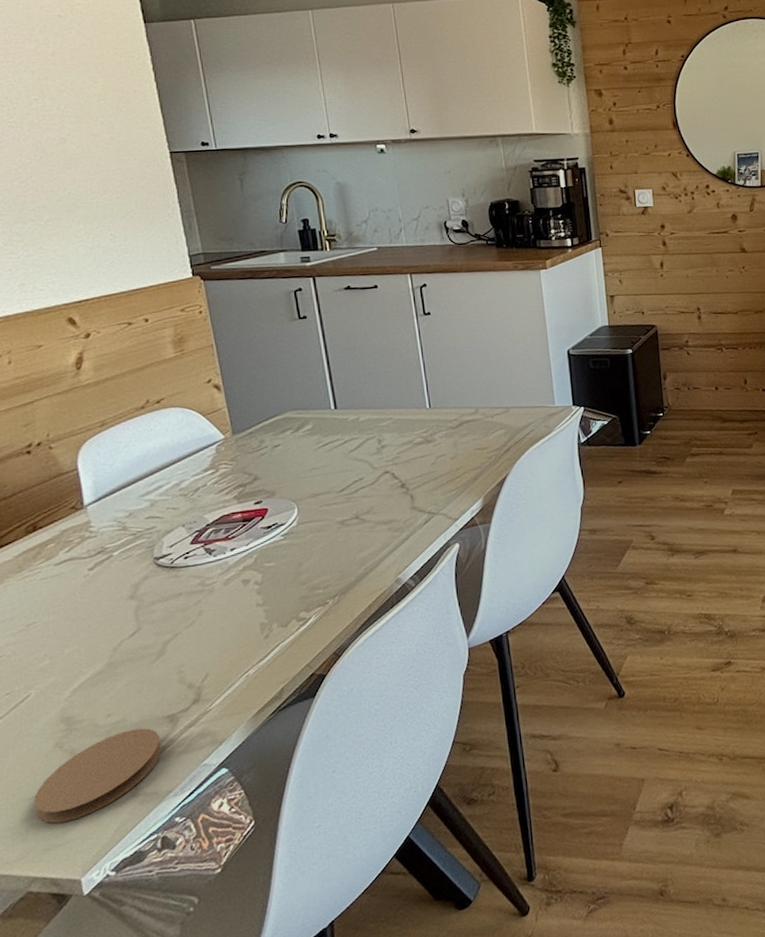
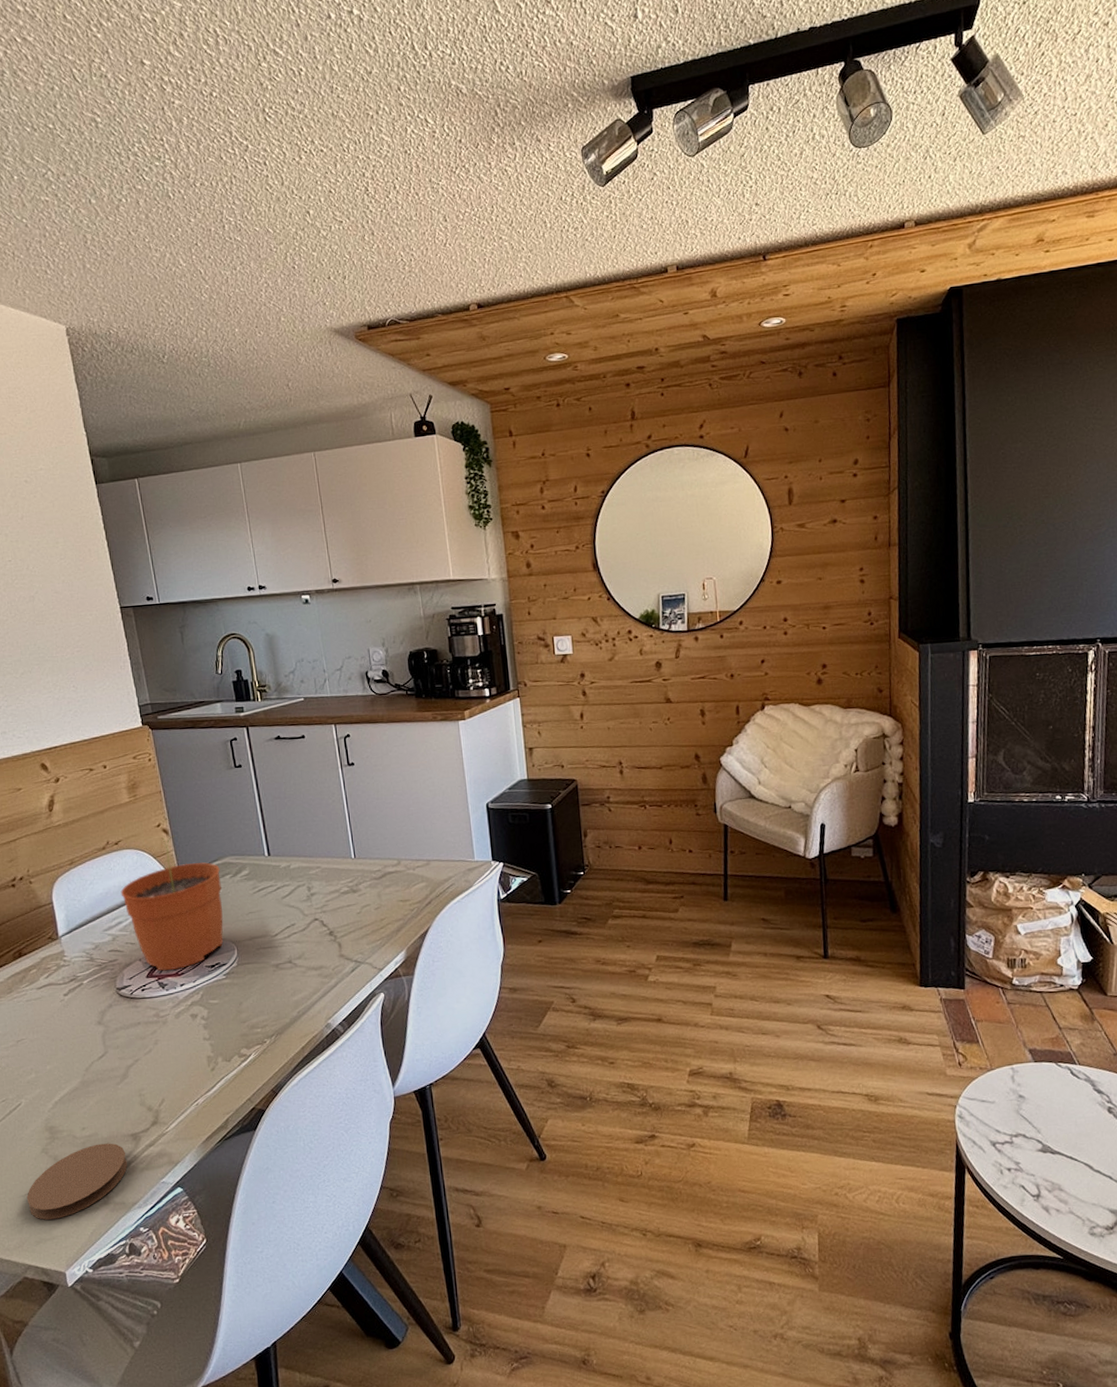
plant pot: none [162,391,282,536] -> present [120,835,224,971]

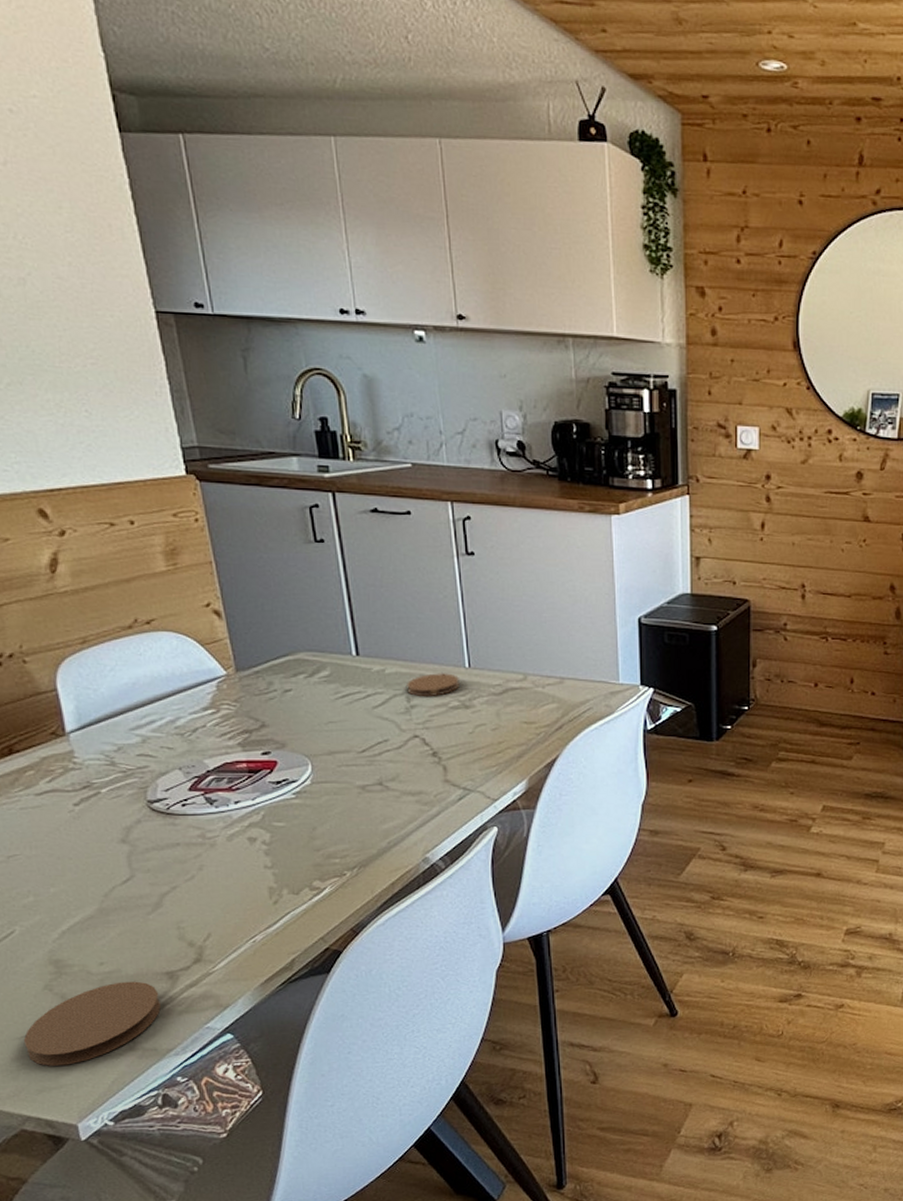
plant pot: present [120,835,224,971] -> none [153,619,294,784]
coaster: none [307,864,348,886] -> present [407,673,459,697]

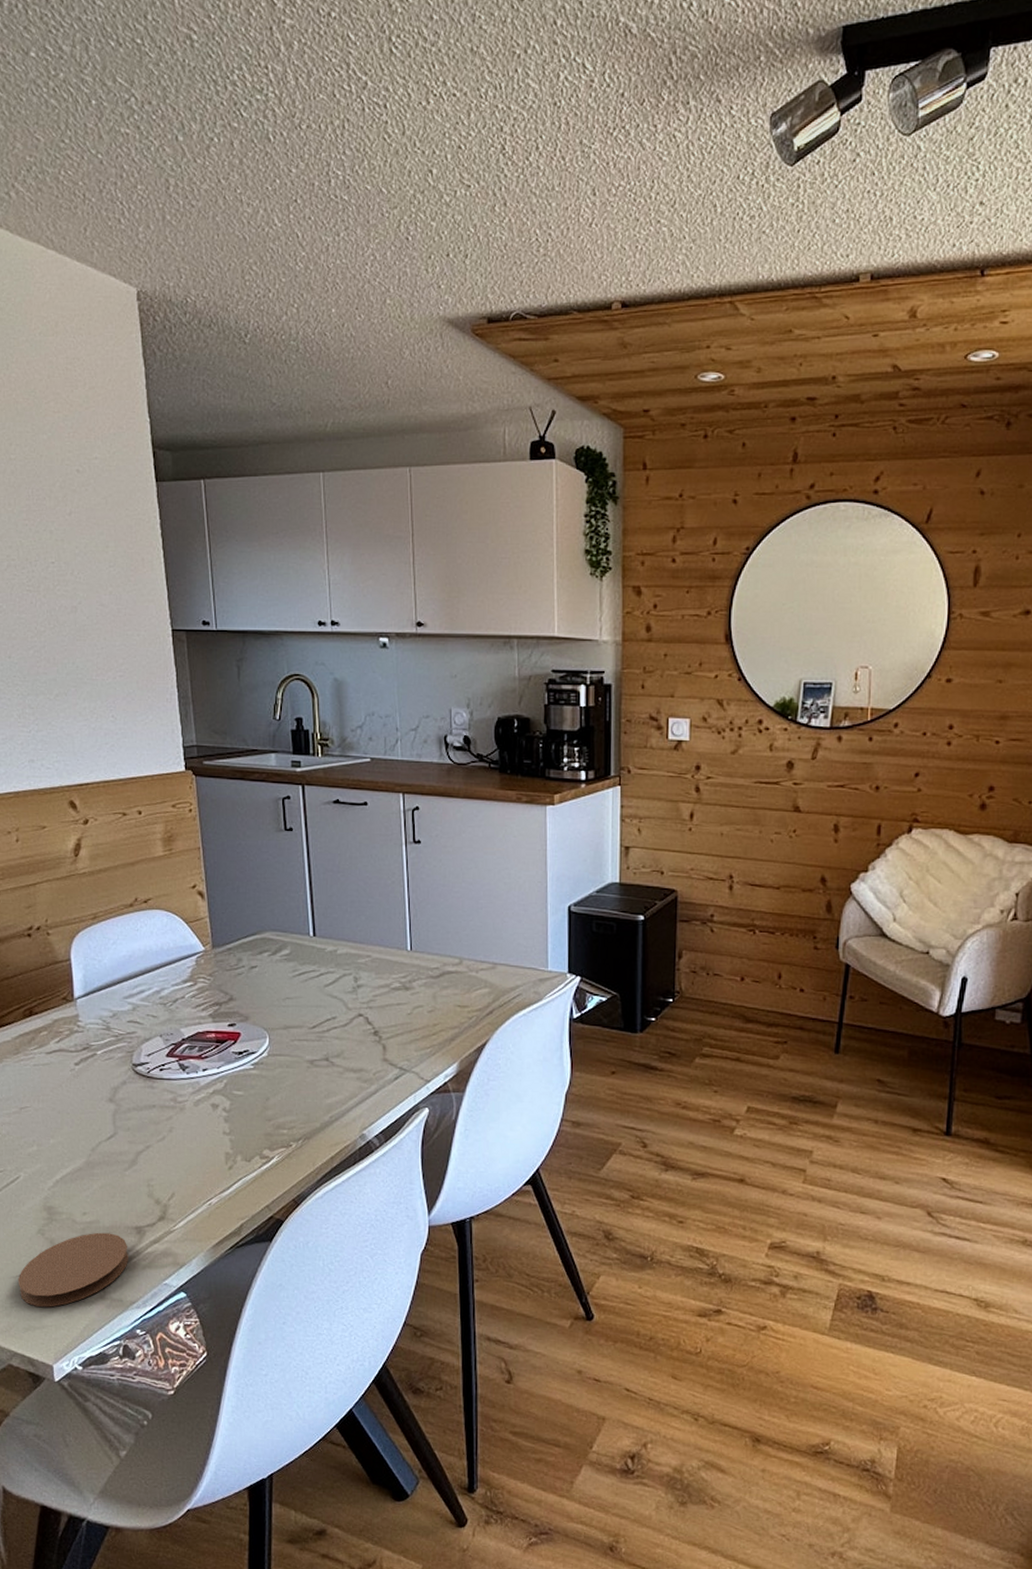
coaster: present [407,673,459,697] -> none [355,955,401,978]

